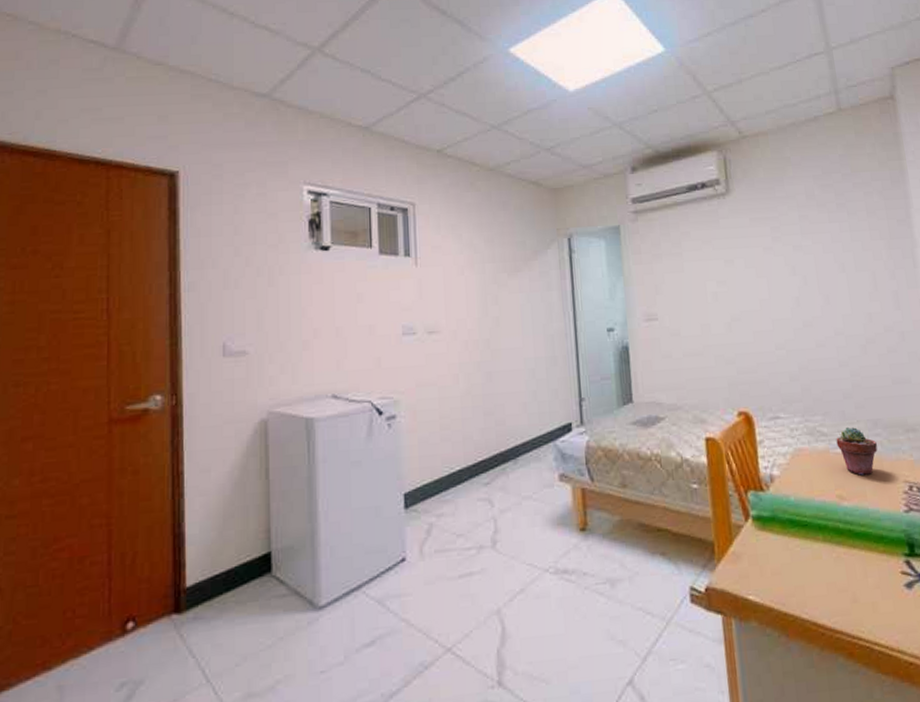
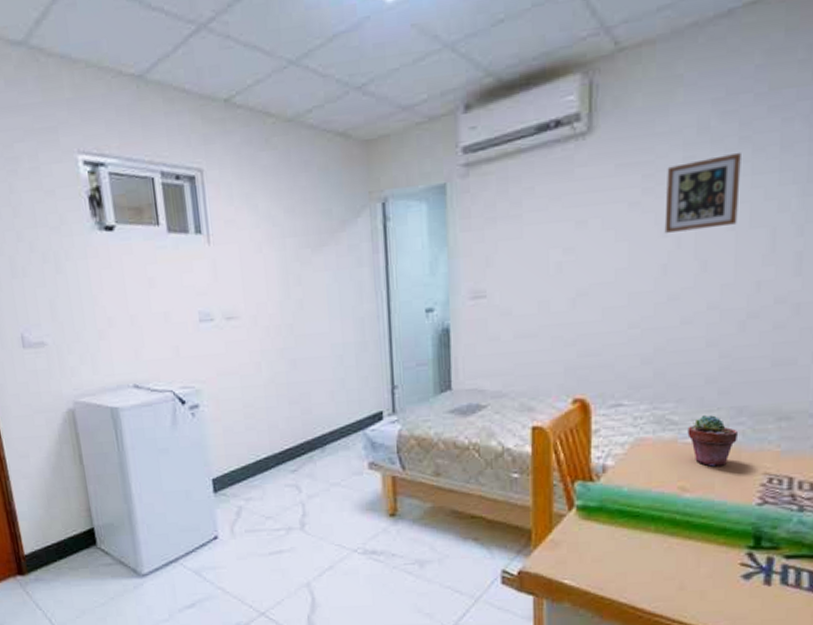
picture frame: none [788,214,846,272] -> present [664,152,741,233]

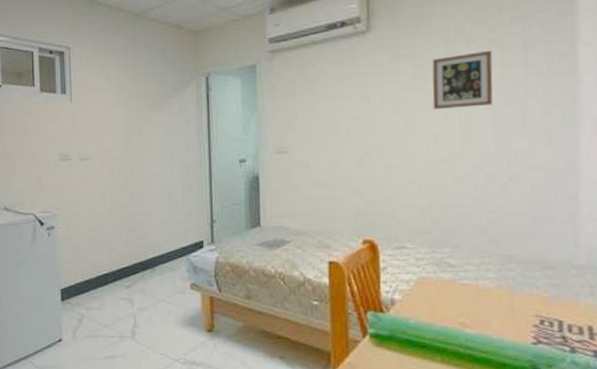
potted succulent: present [687,414,737,467] -> none [464,260,509,306]

